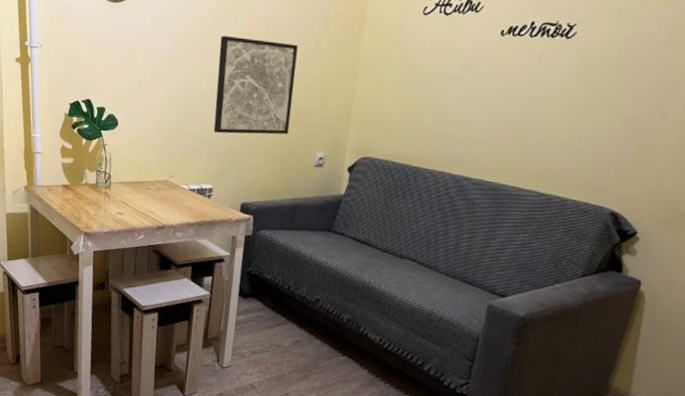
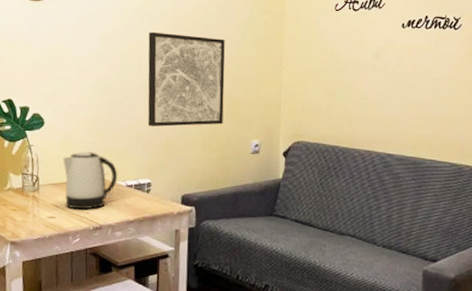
kettle: none [133,153,182,209] -> present [63,151,118,210]

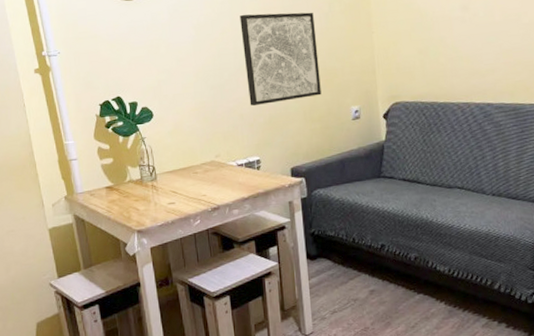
kettle: present [63,151,118,210] -> none [175,137,228,193]

